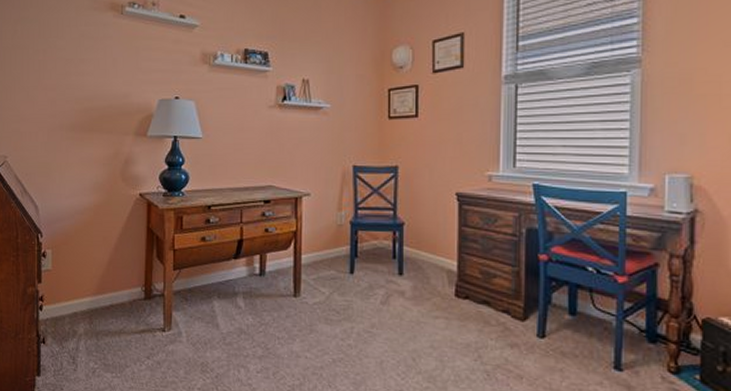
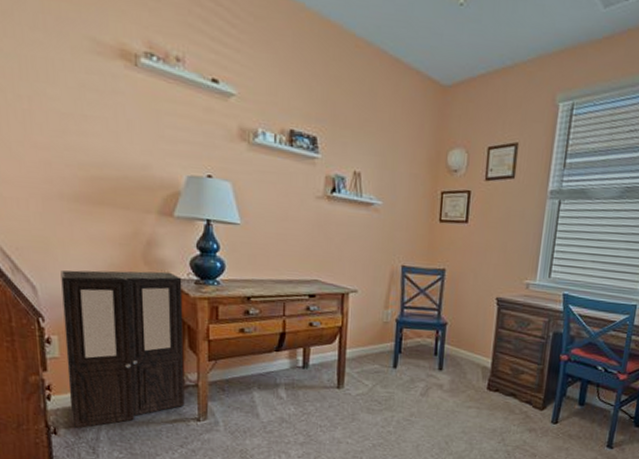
cabinet: none [57,186,152,339] -> present [61,270,185,429]

